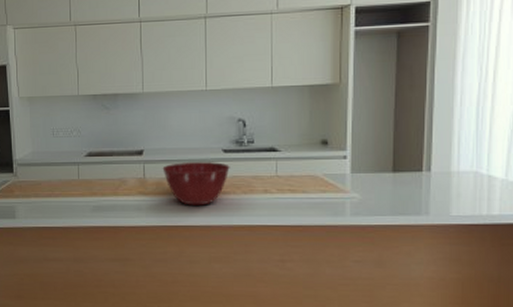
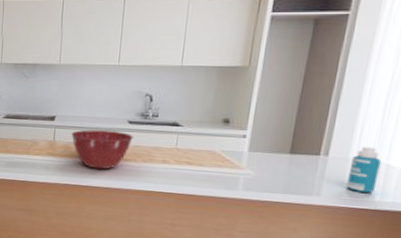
bottle: none [453,158,482,207] -> present [346,146,381,193]

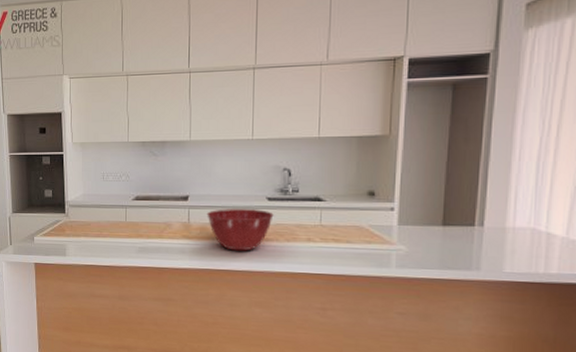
bottle: present [346,146,381,193] -> none [506,214,540,264]

